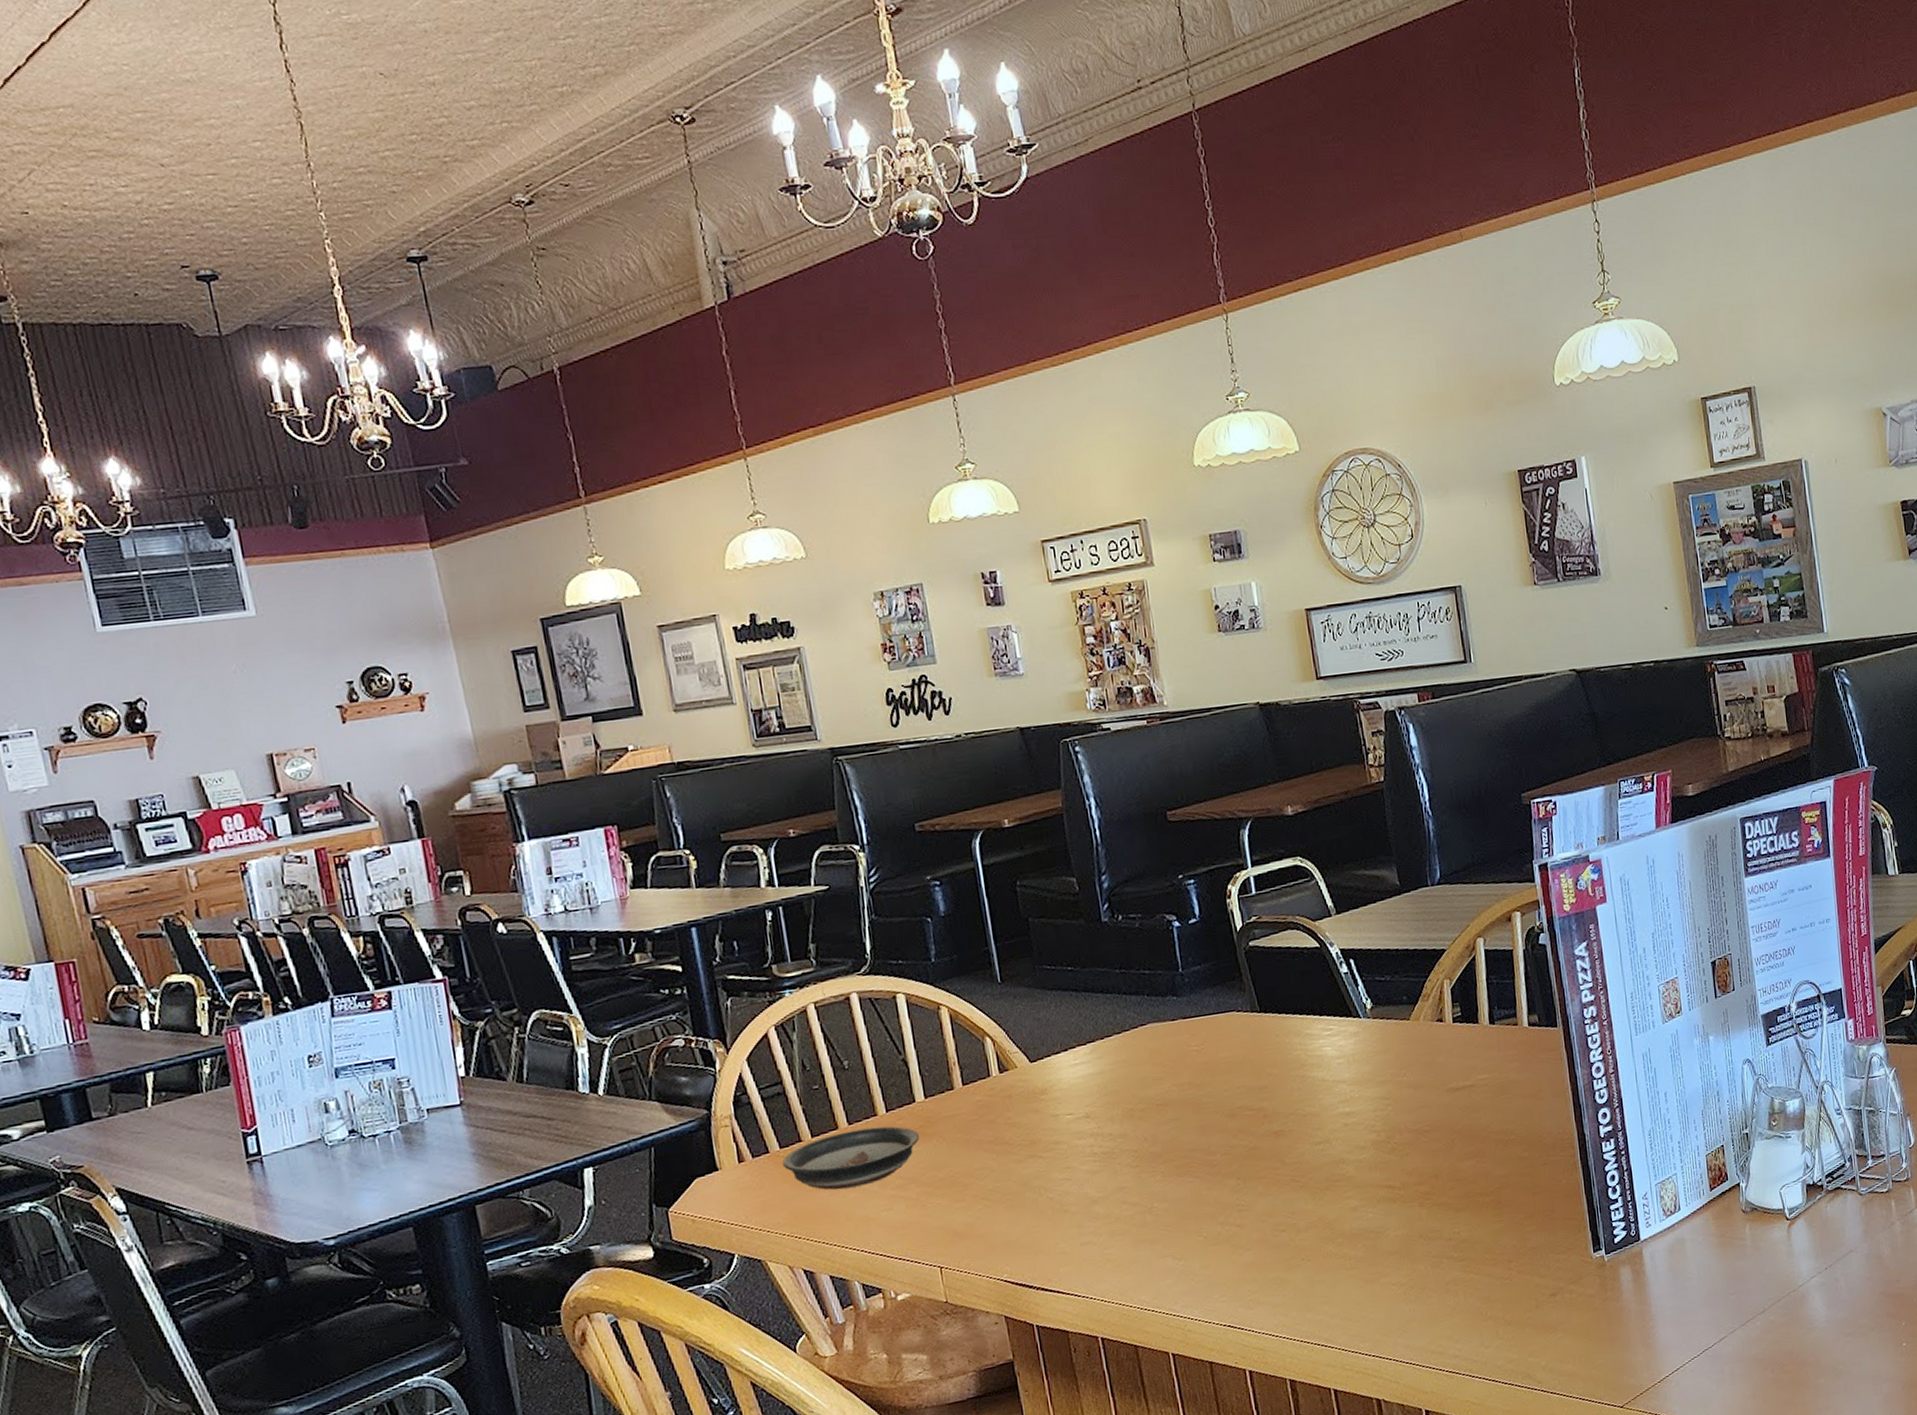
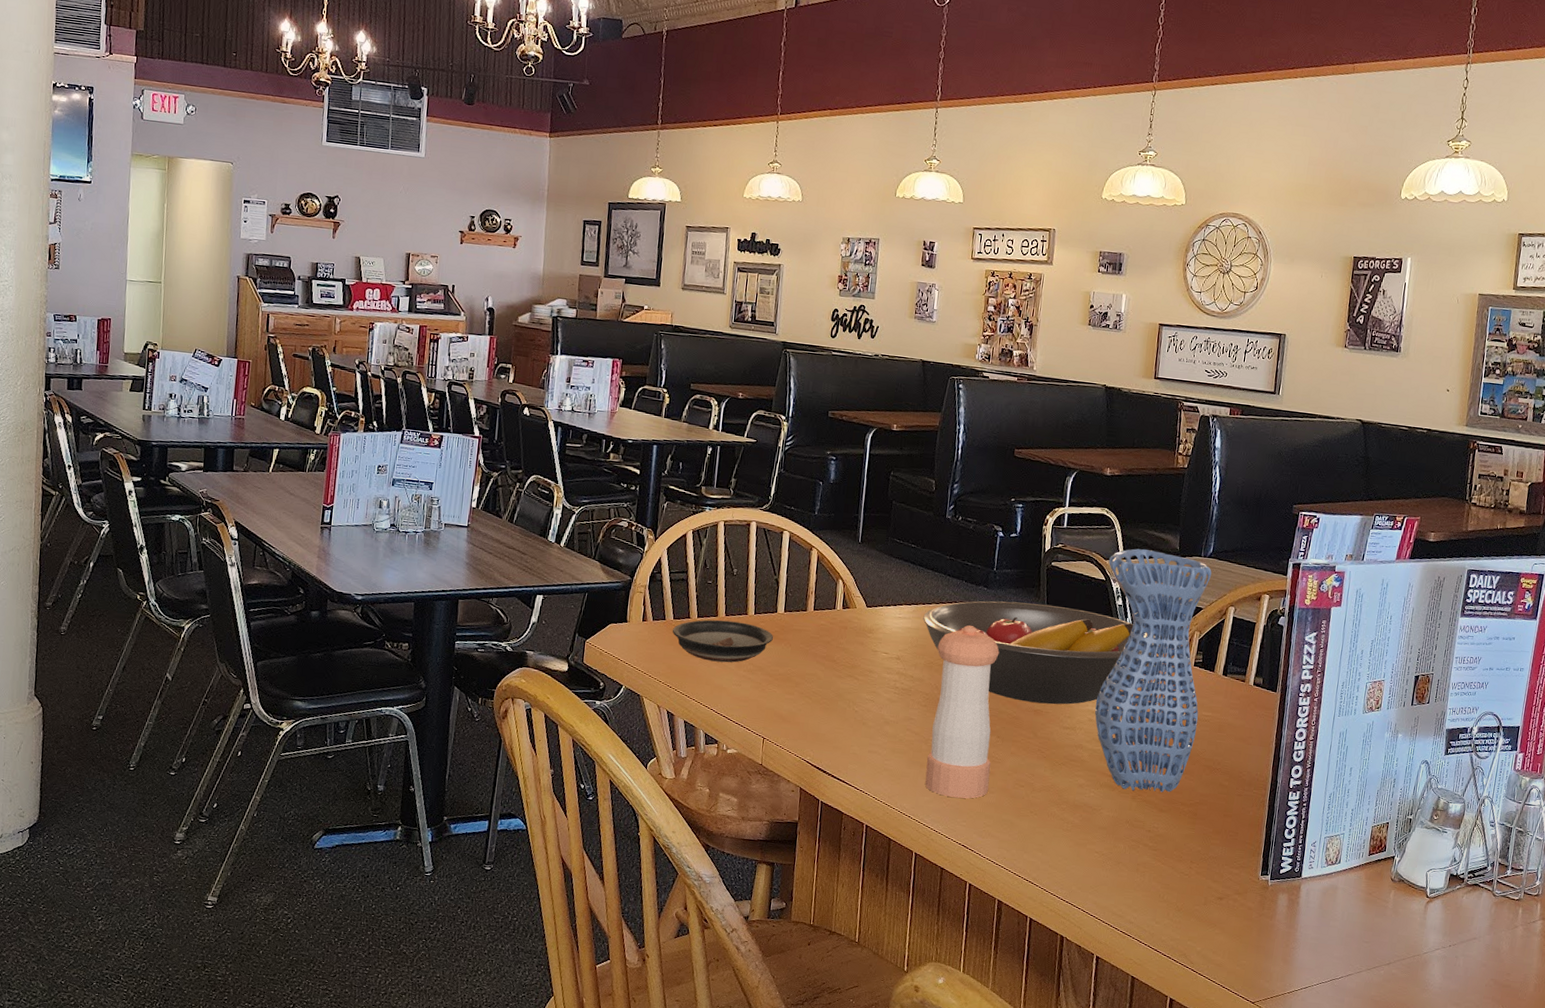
fruit bowl: none [1105,989,1408,1127] -> present [923,601,1161,705]
pepper shaker: none [1133,1049,1243,1272] -> present [925,625,1000,799]
vase: none [1318,891,1476,1198] -> present [1095,548,1212,793]

